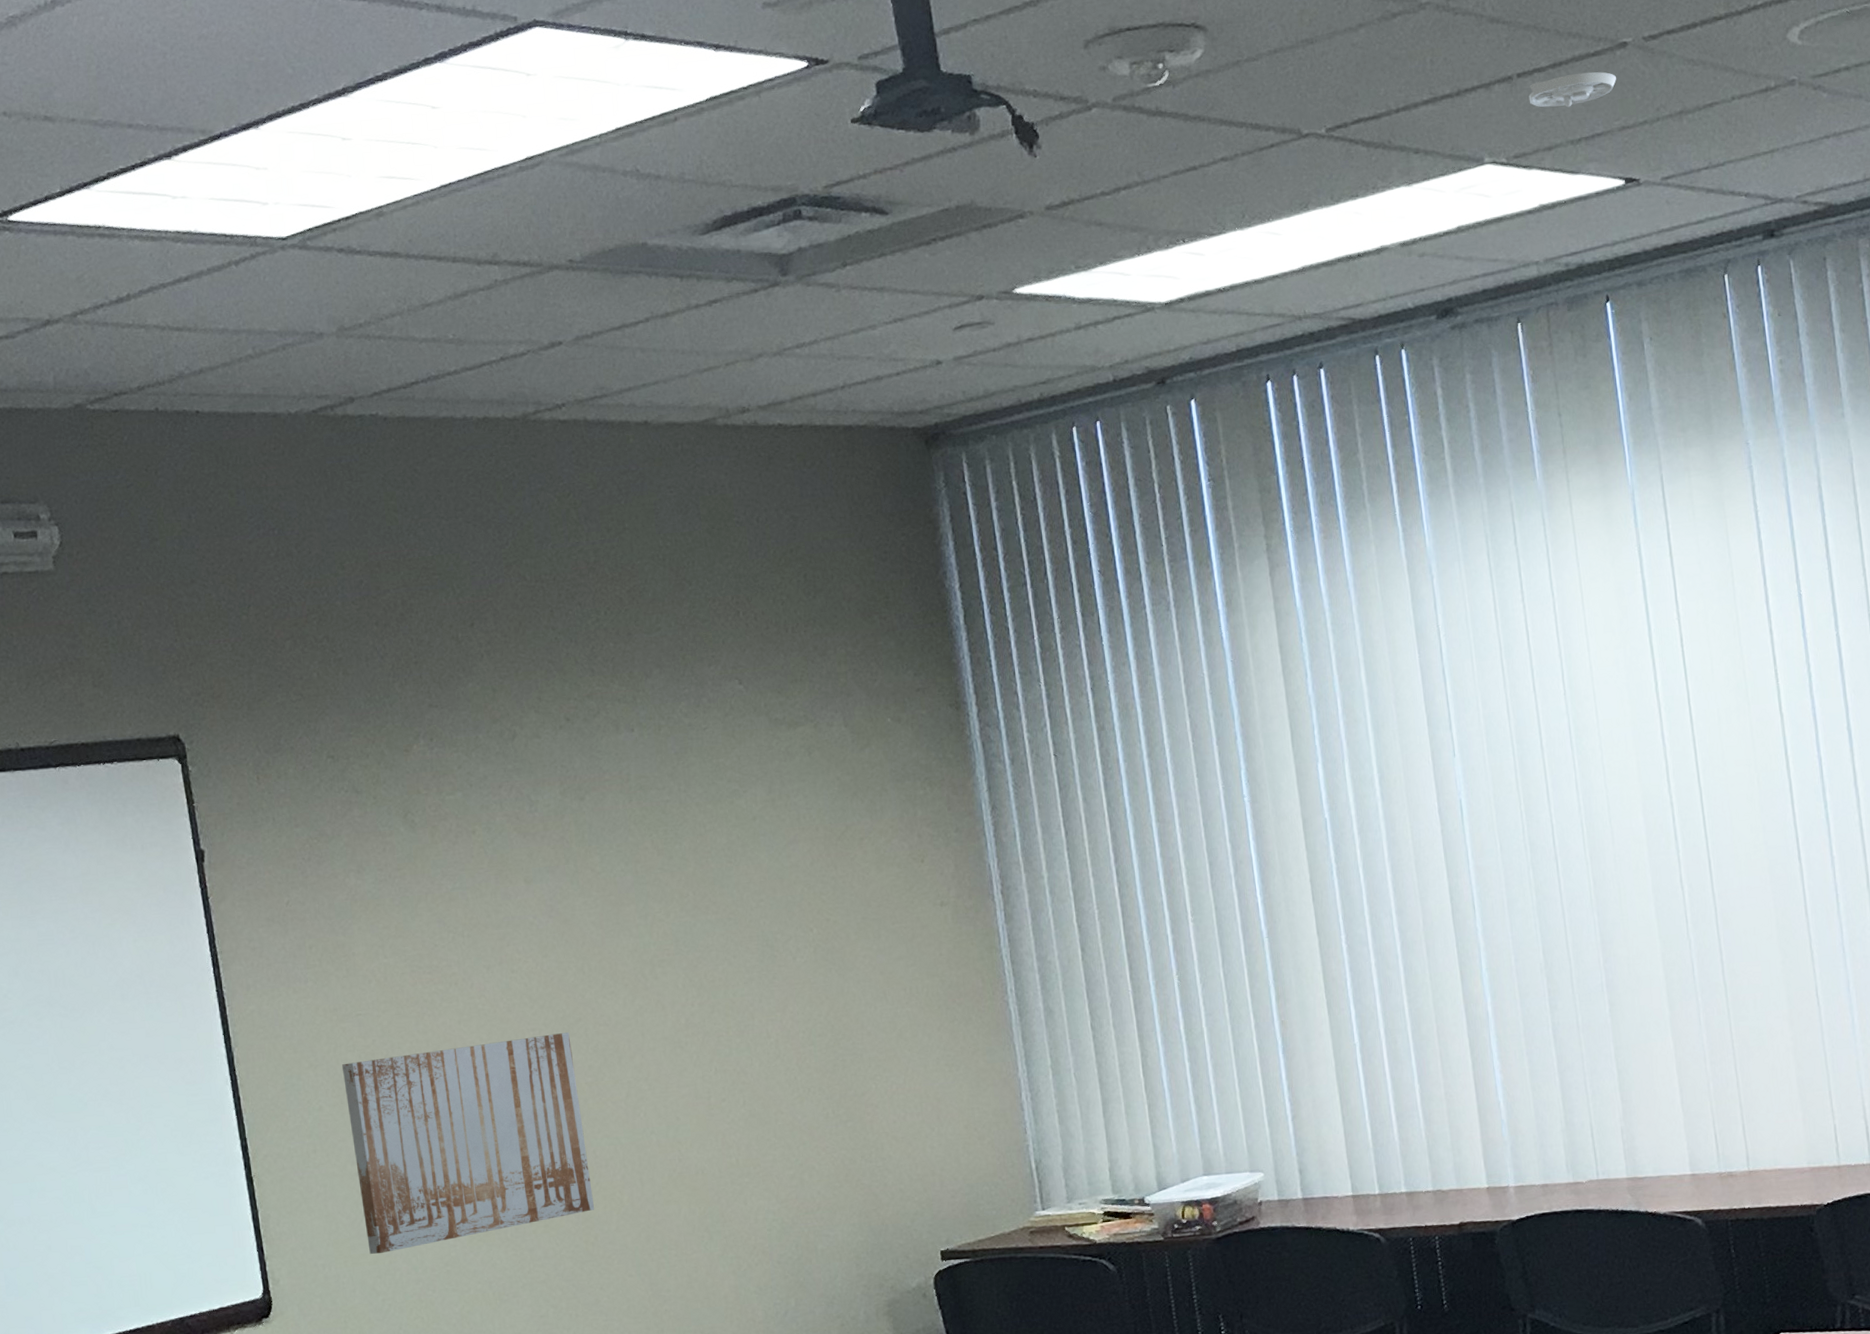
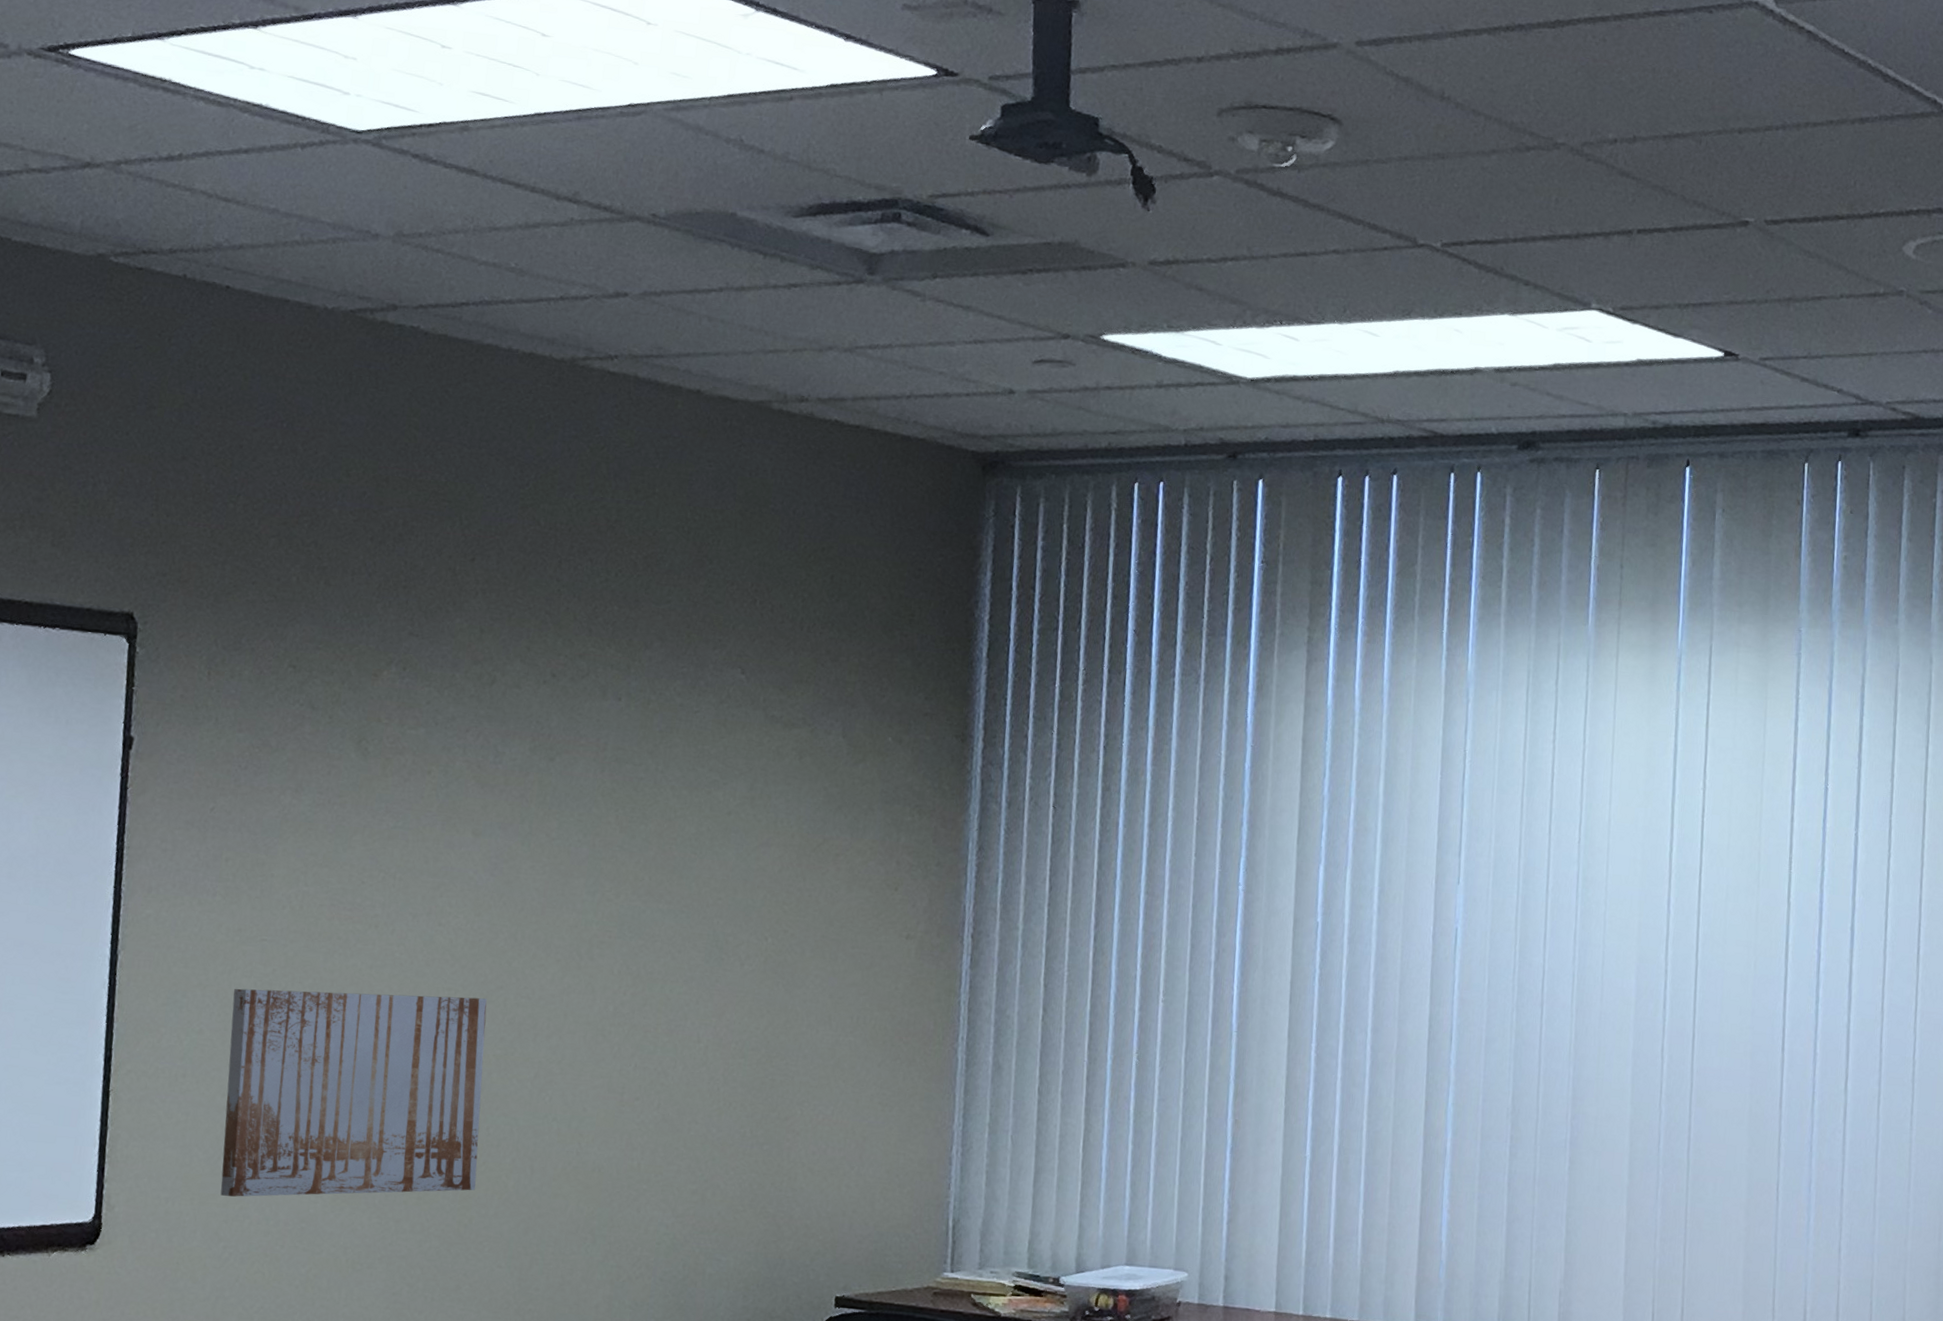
smoke detector: present [1528,71,1616,108] -> none [1644,240,1733,272]

